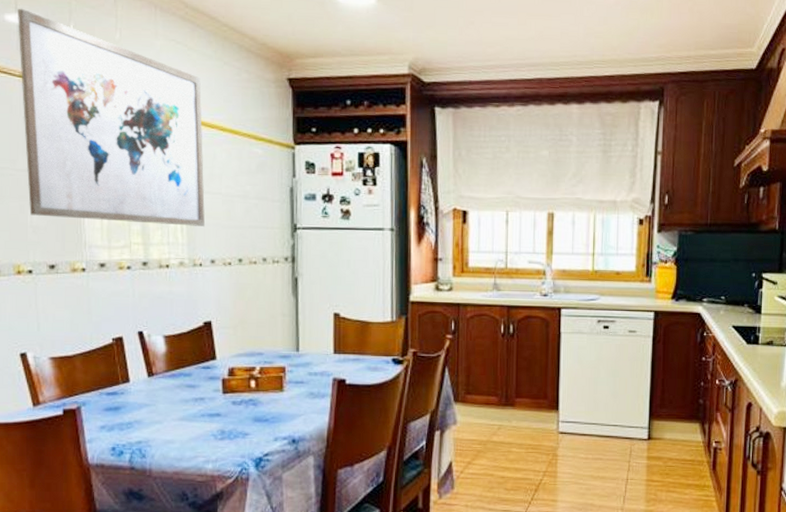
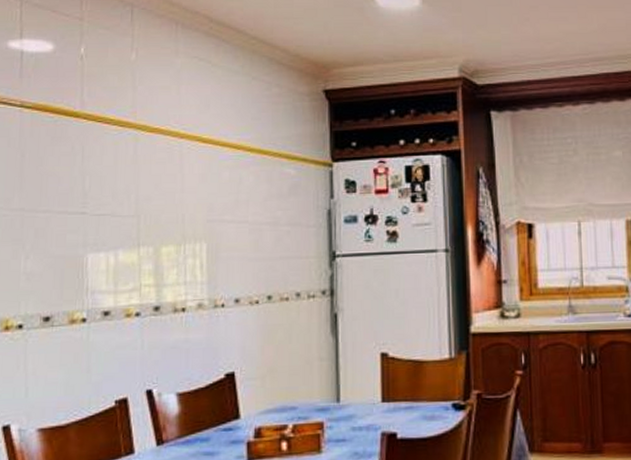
wall art: present [18,8,205,226] -> none [21,33,229,262]

